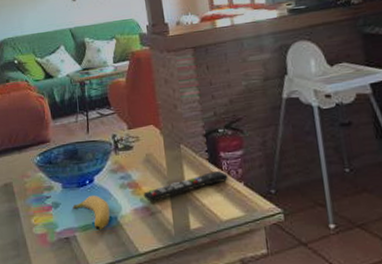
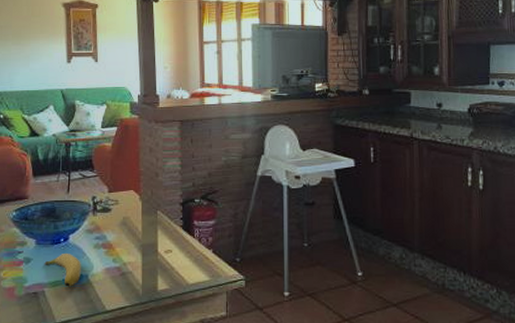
remote control: present [143,171,229,202] -> none [116,238,200,263]

